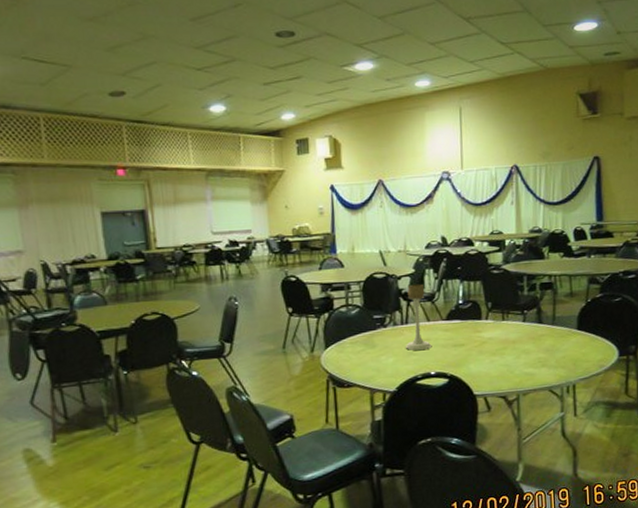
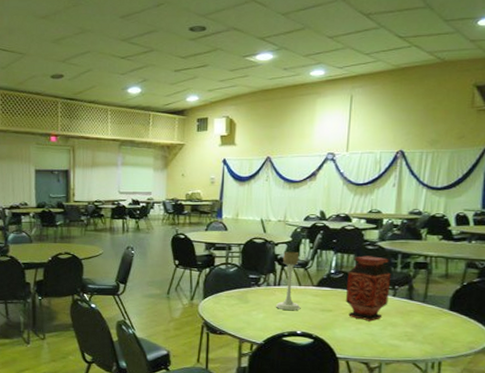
vase: none [476,281,520,352] -> present [345,256,391,322]

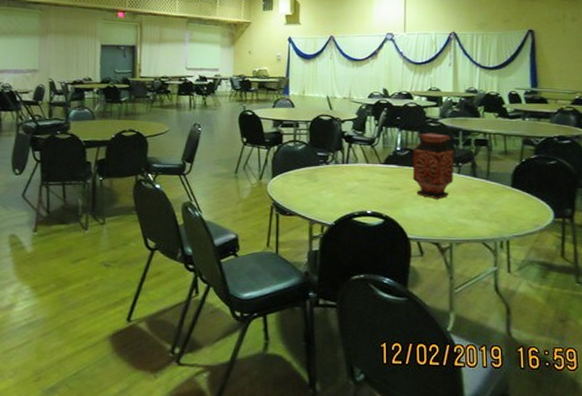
candle holder: present [275,251,301,310] -> none [344,128,370,189]

